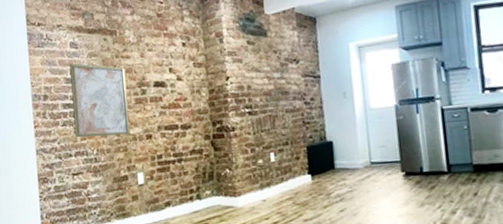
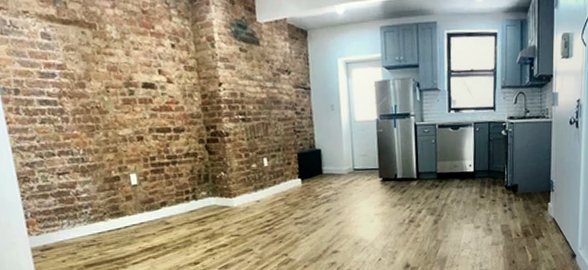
wall art: present [70,63,130,138] -> none [43,56,120,137]

